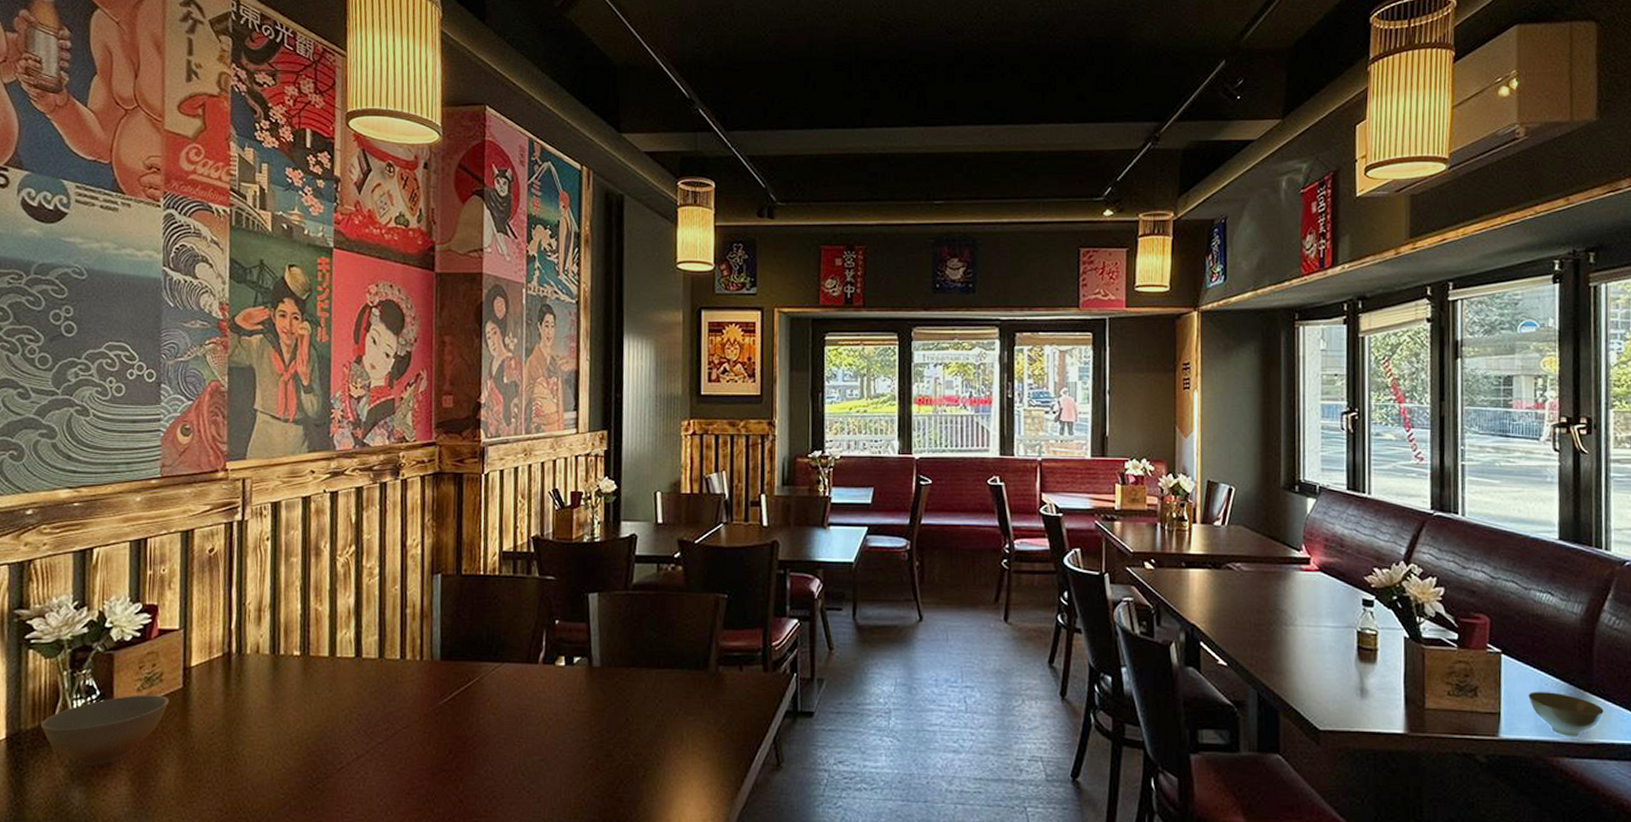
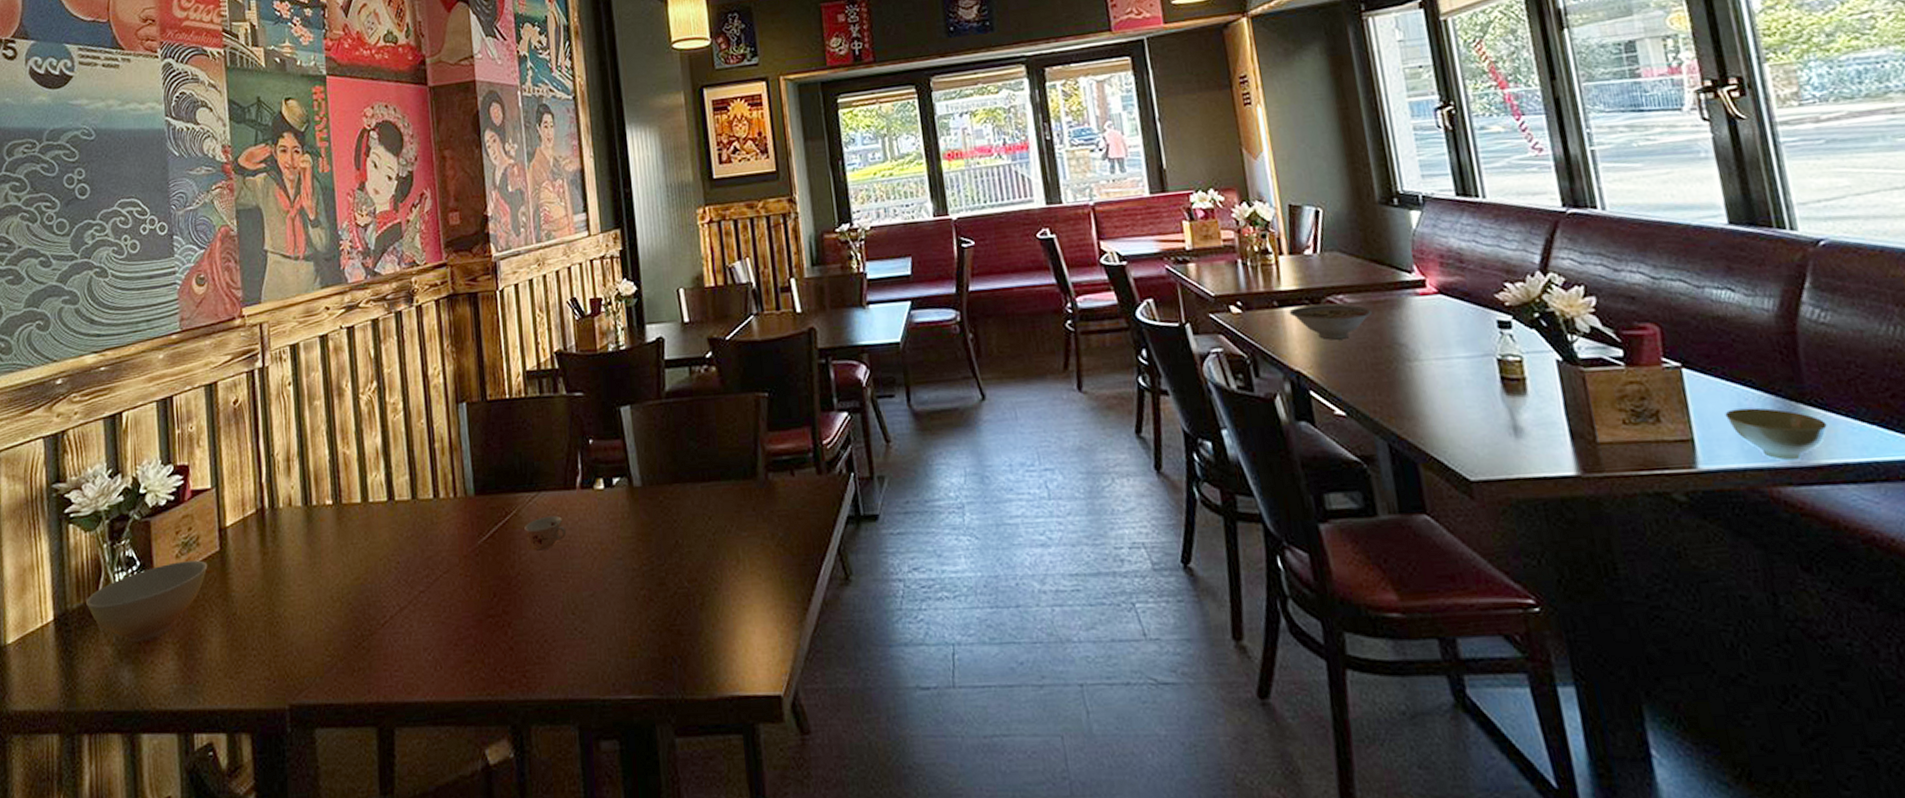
teacup: none [485,685,525,716] -> present [524,515,567,551]
soup bowl: none [1193,568,1263,601] -> present [1289,304,1373,340]

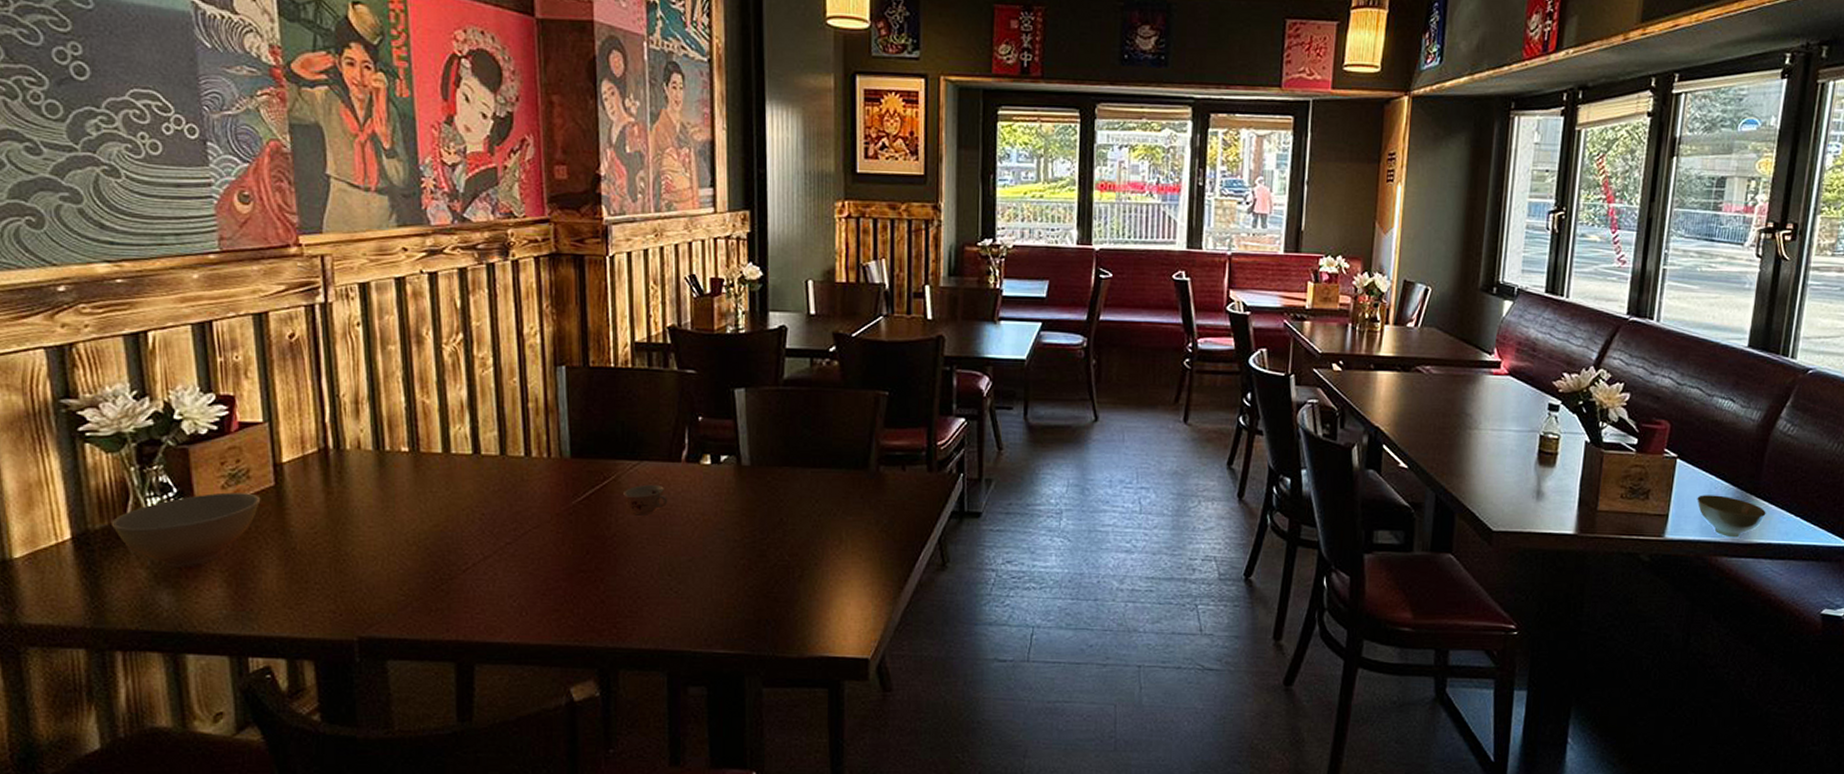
soup bowl: present [1289,304,1373,340] -> none [1381,371,1452,404]

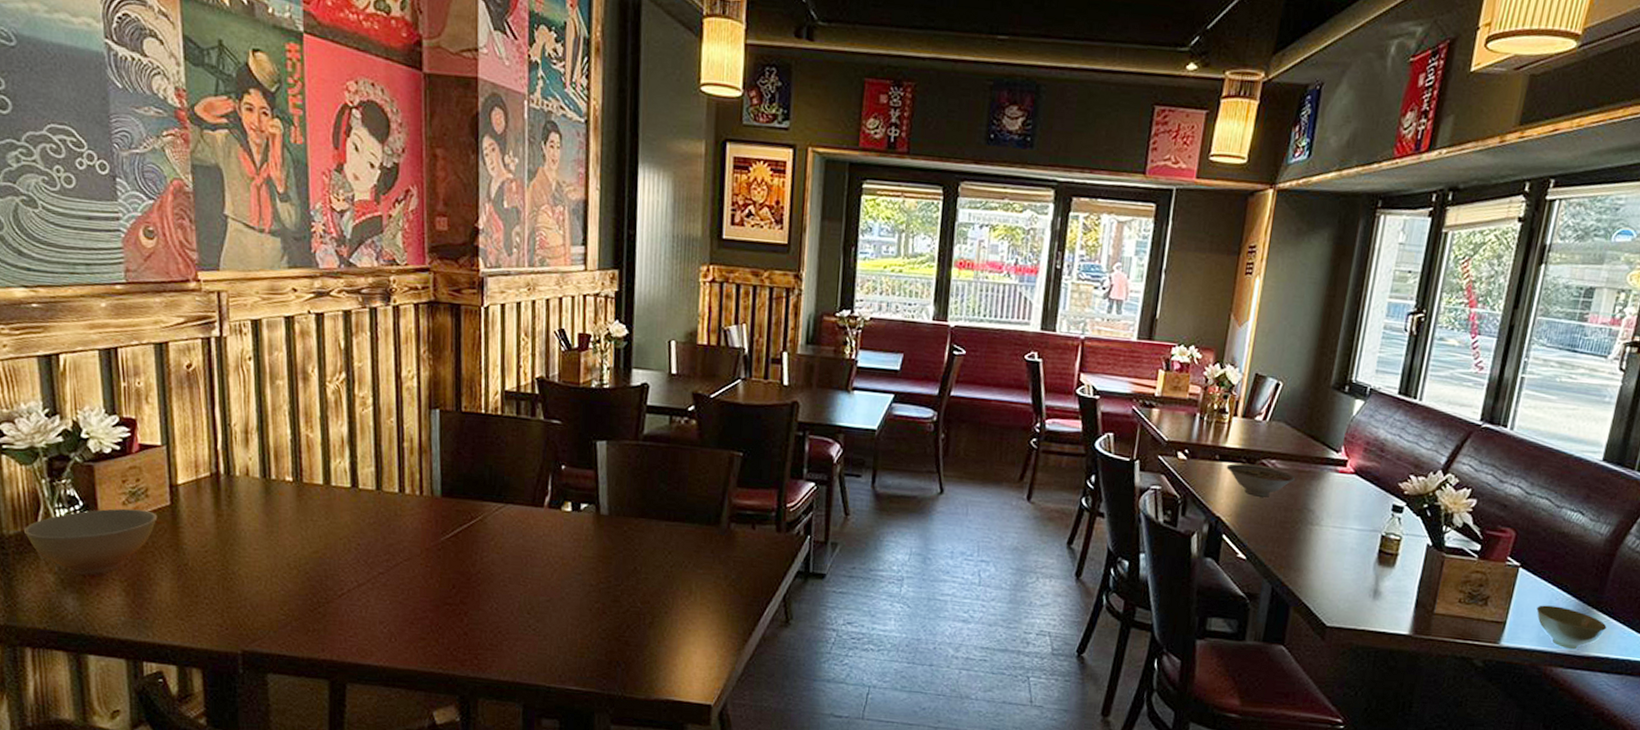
teacup: present [623,484,668,516] -> none [489,526,530,556]
soup bowl: none [1381,371,1452,404] -> present [1226,463,1296,497]

